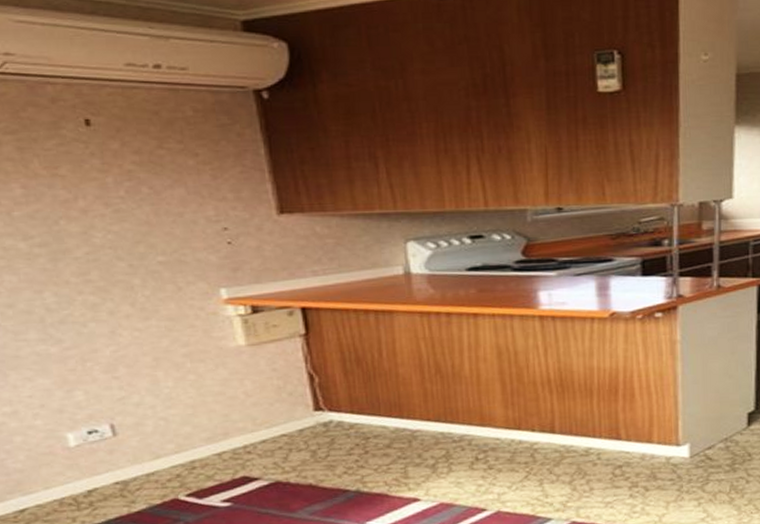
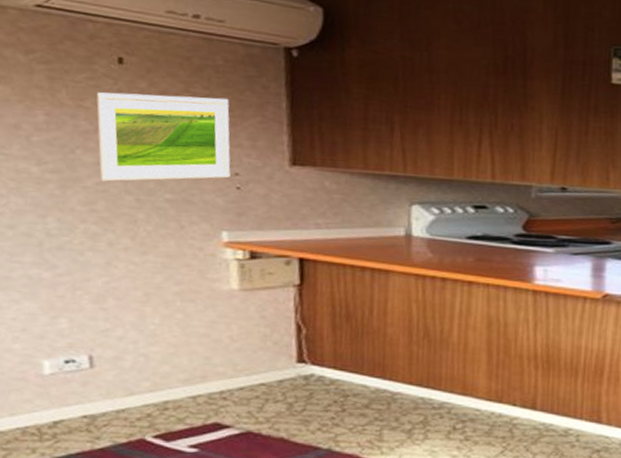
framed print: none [69,150,219,250] -> present [96,92,231,182]

